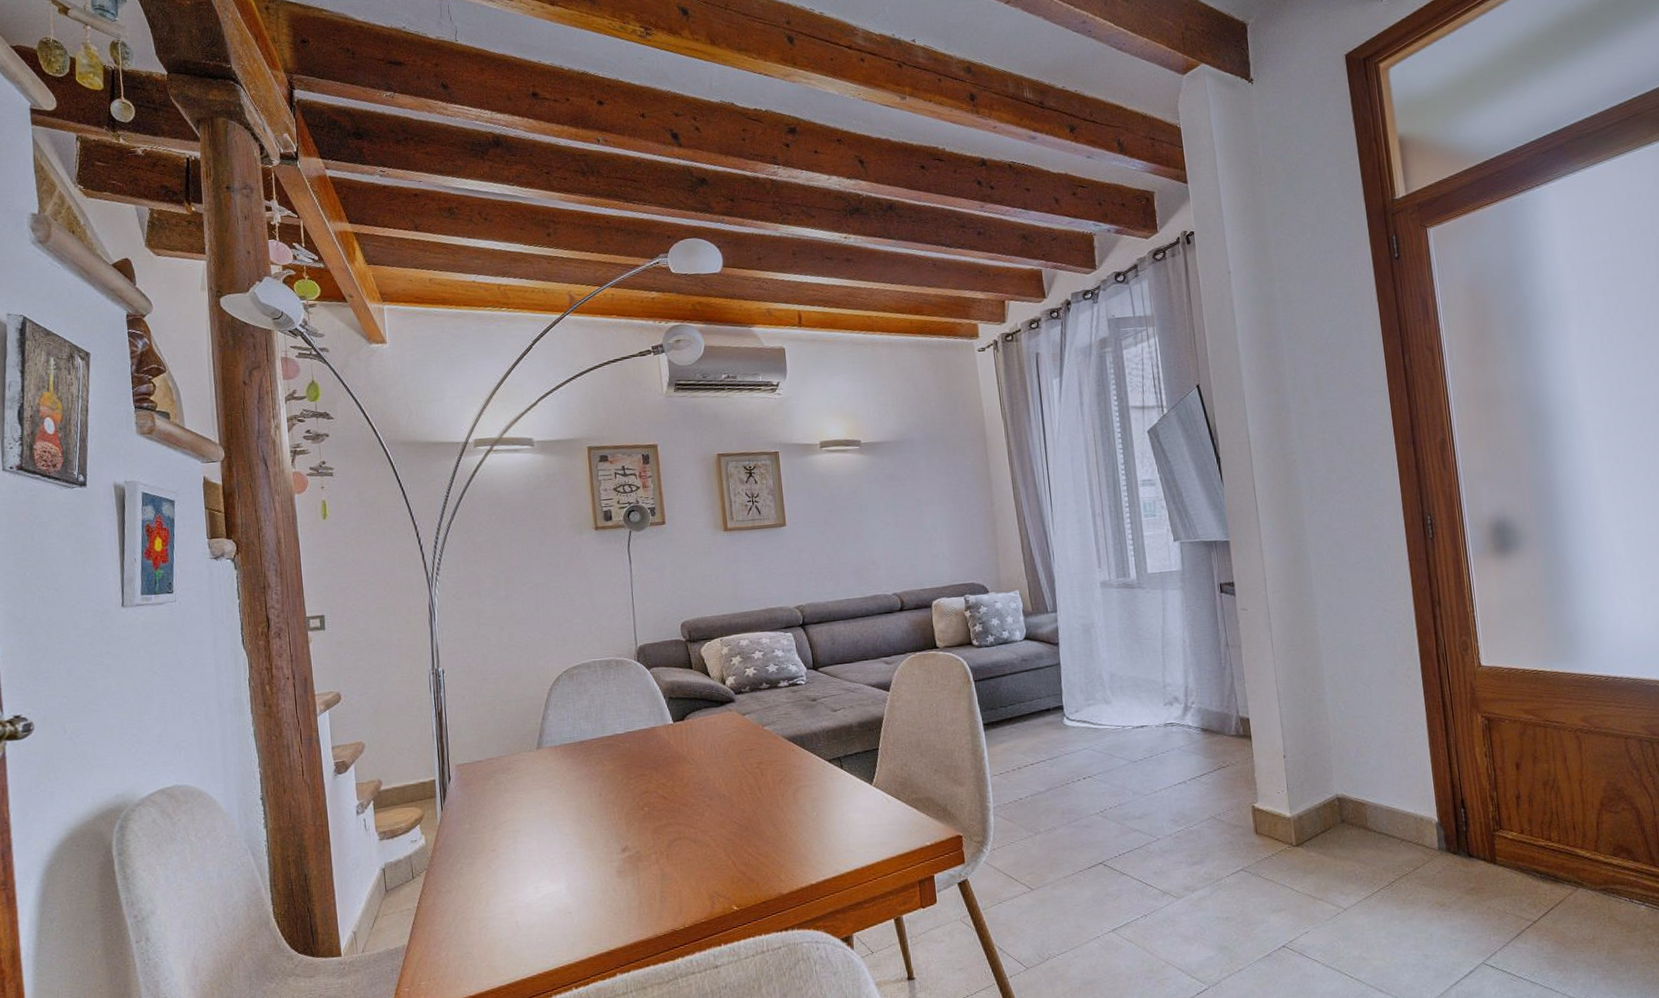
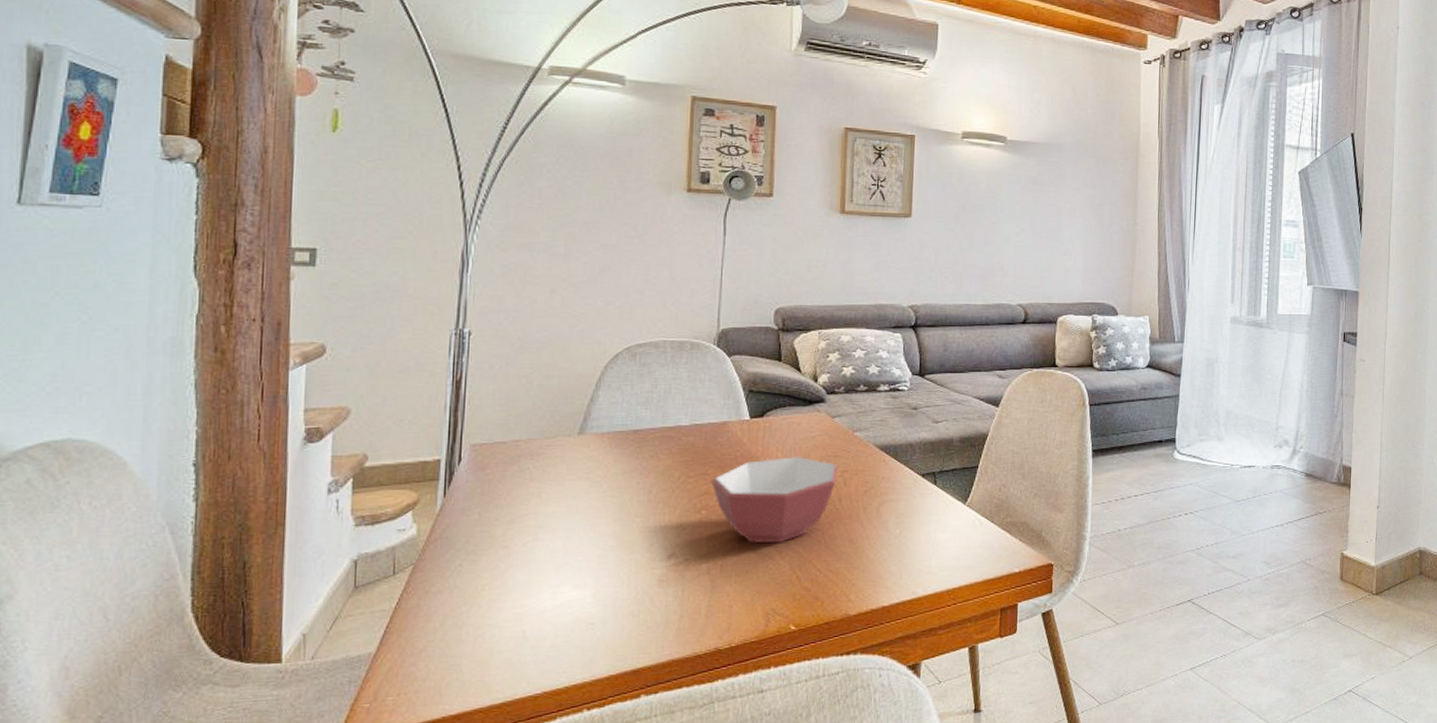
bowl: none [648,752,755,834] -> present [711,456,838,544]

